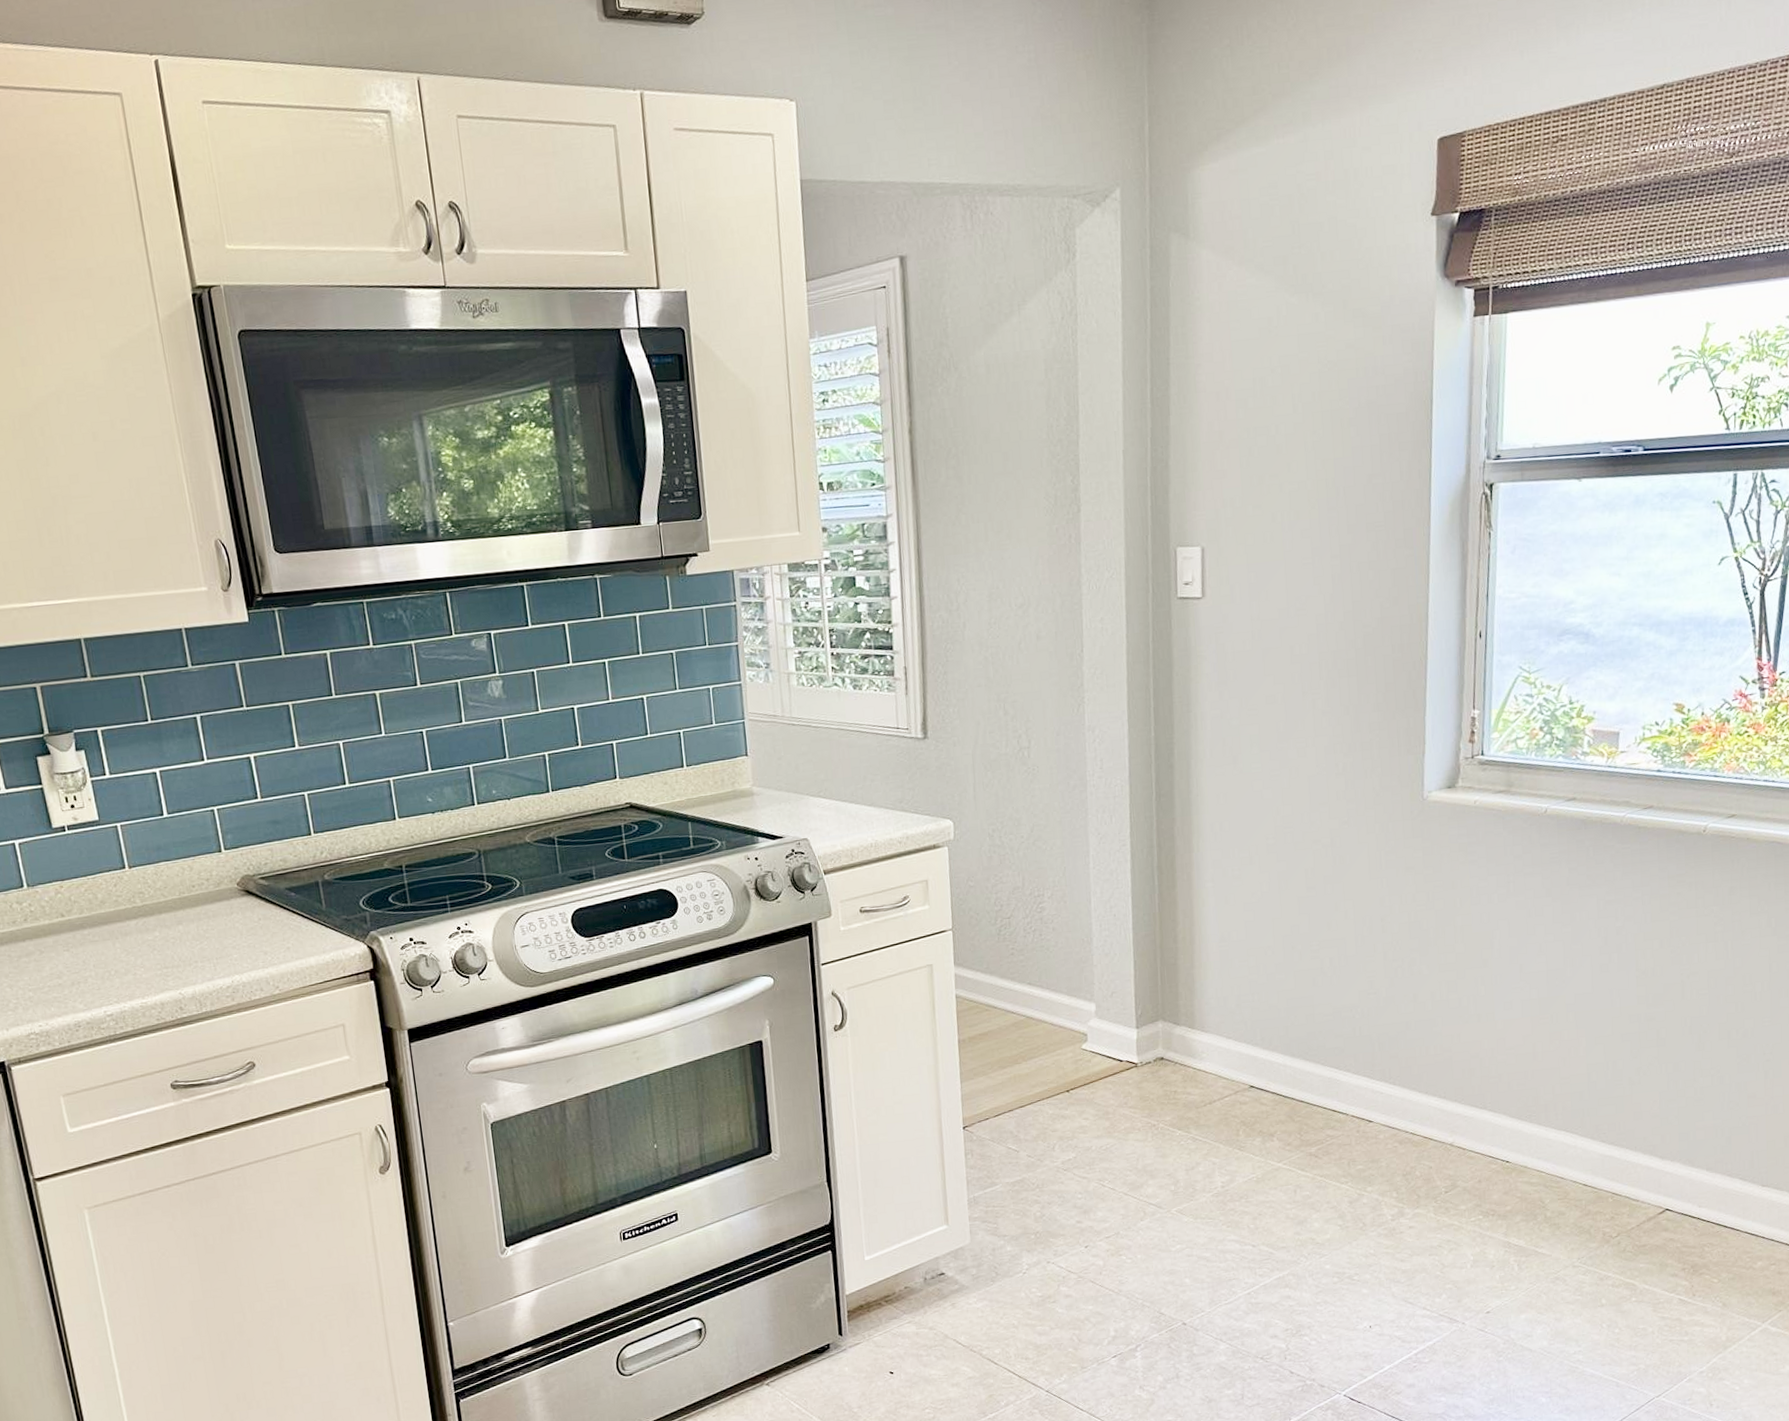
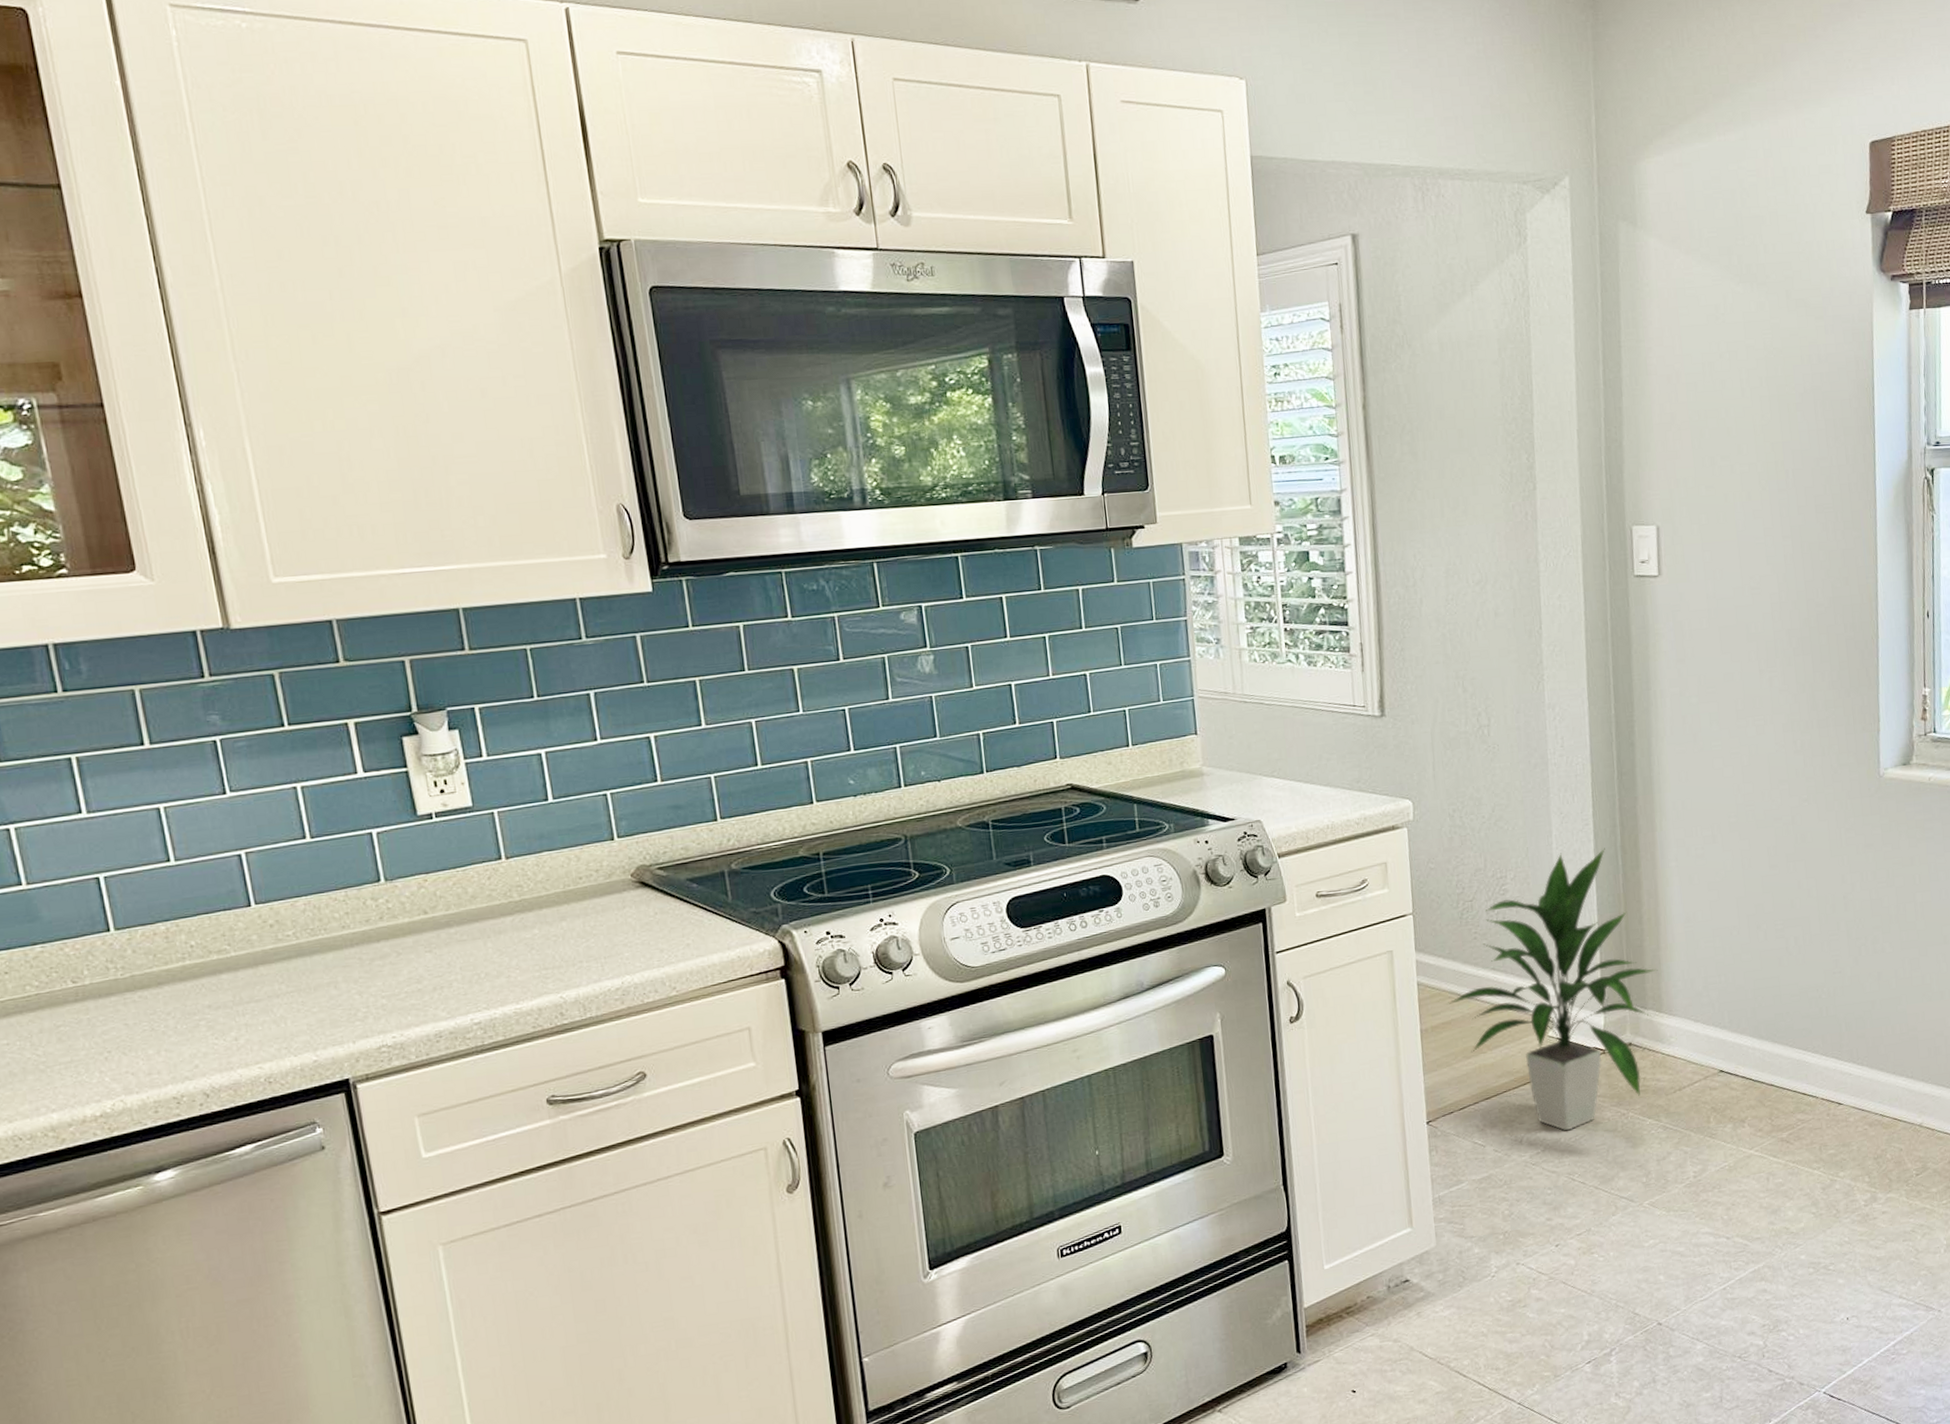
indoor plant: none [983,868,1191,1139] -> present [1446,847,1658,1131]

